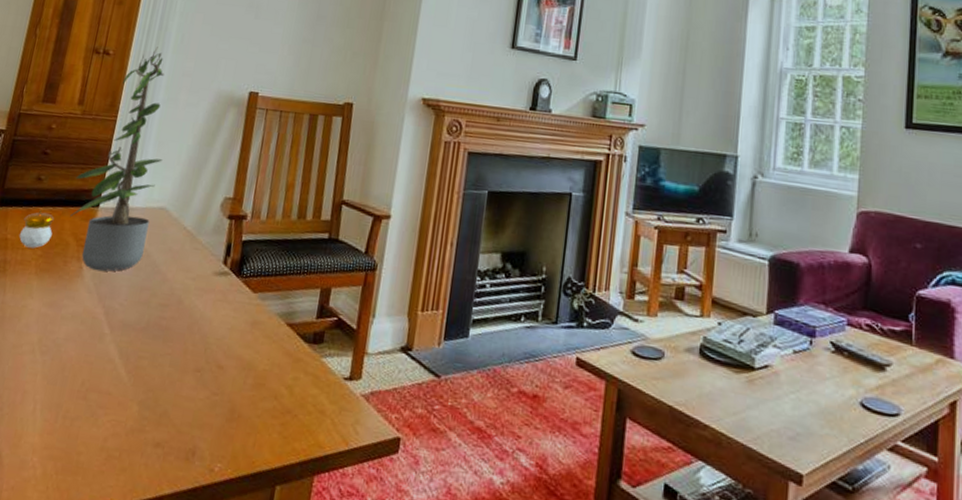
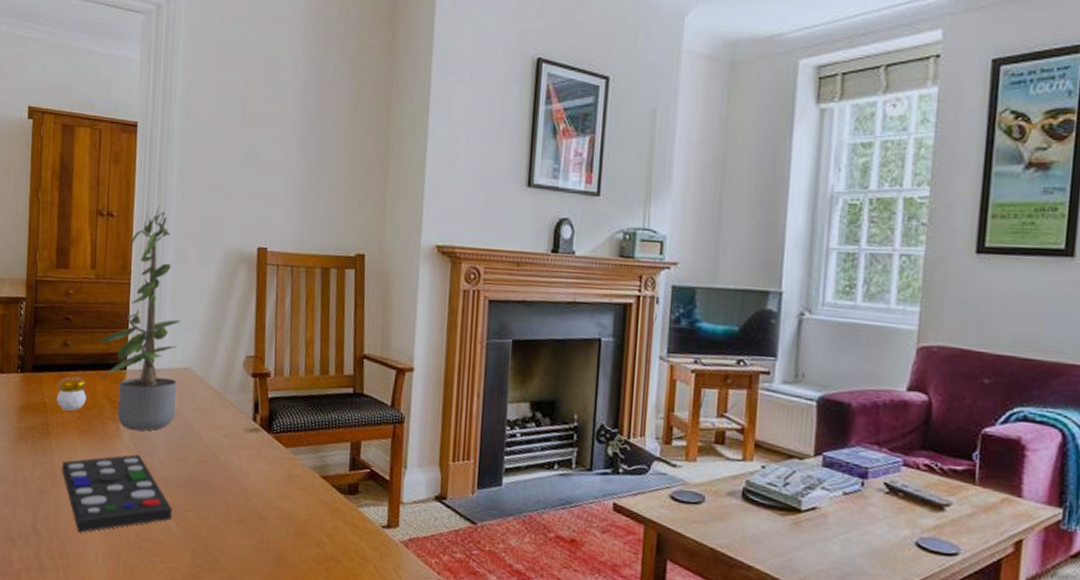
remote control: none [12,296,126,380] -> present [62,454,173,533]

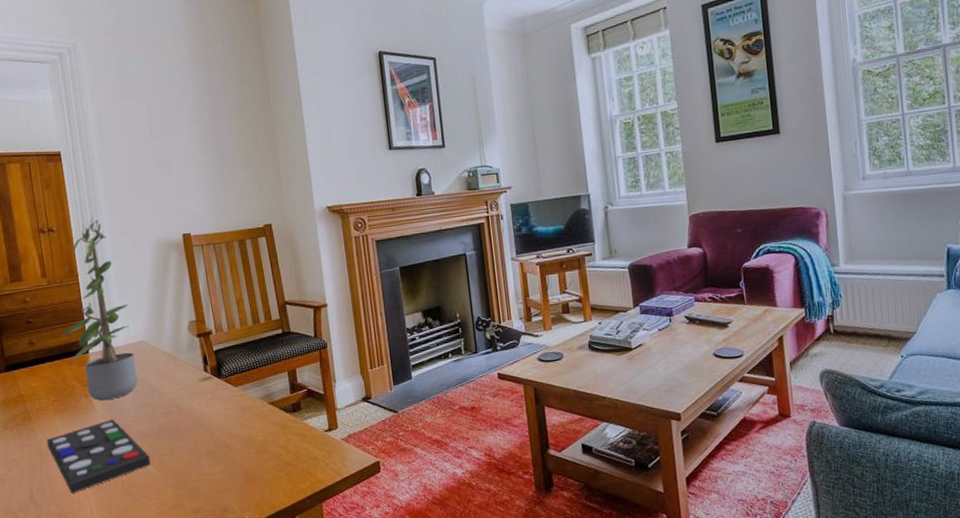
candle: present [56,373,87,411] -> none [30,365,58,397]

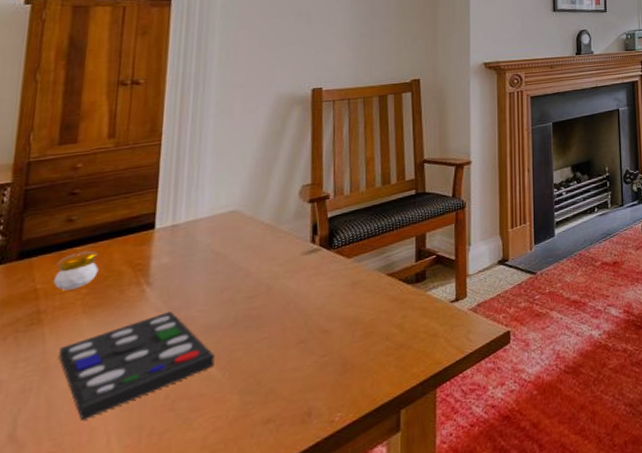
candle: none [30,365,58,397] -> present [53,248,99,291]
potted plant: present [61,215,138,401] -> none [119,67,225,289]

